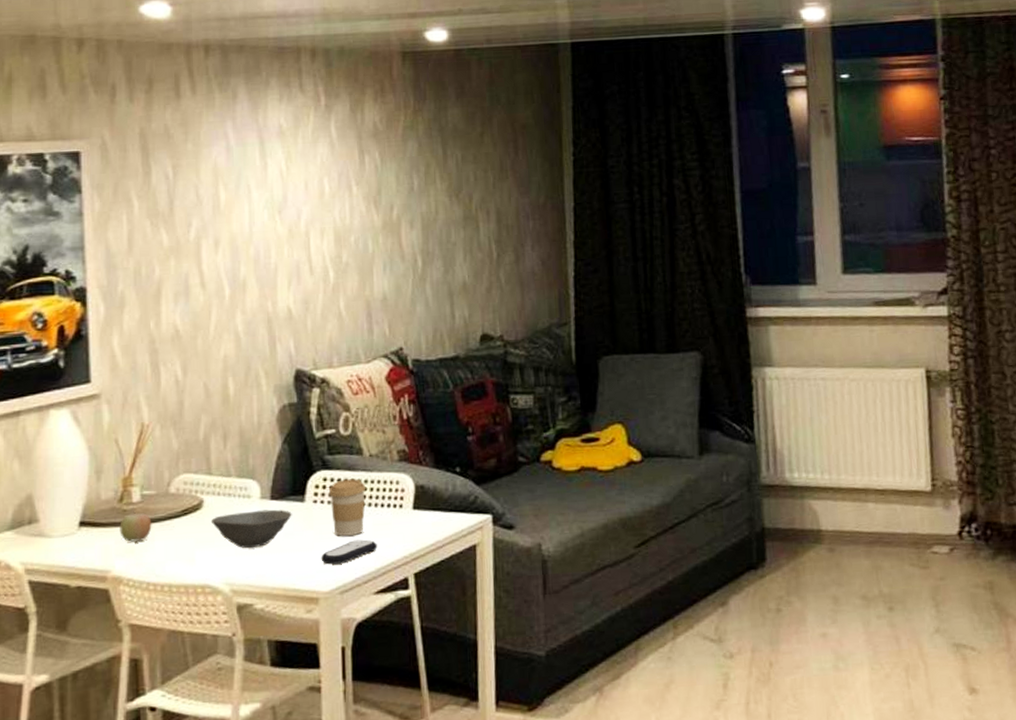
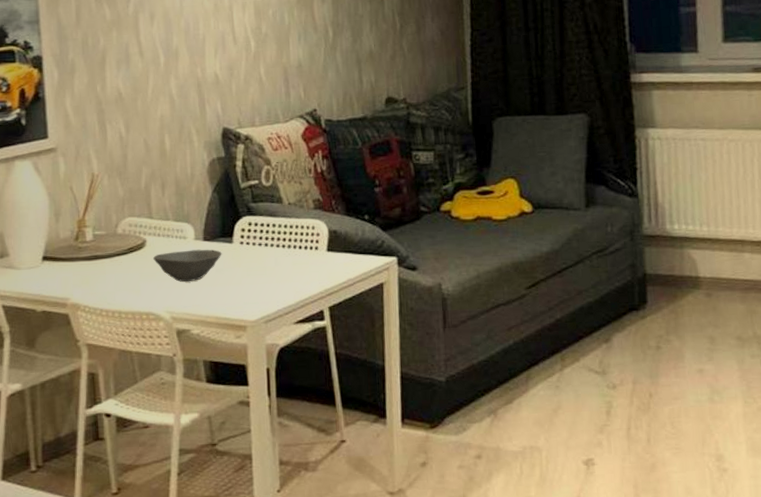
fruit: present [119,509,152,543] -> none [76,246,103,275]
remote control: present [321,539,377,565] -> none [247,277,296,298]
coffee cup: present [328,478,366,537] -> none [253,224,286,274]

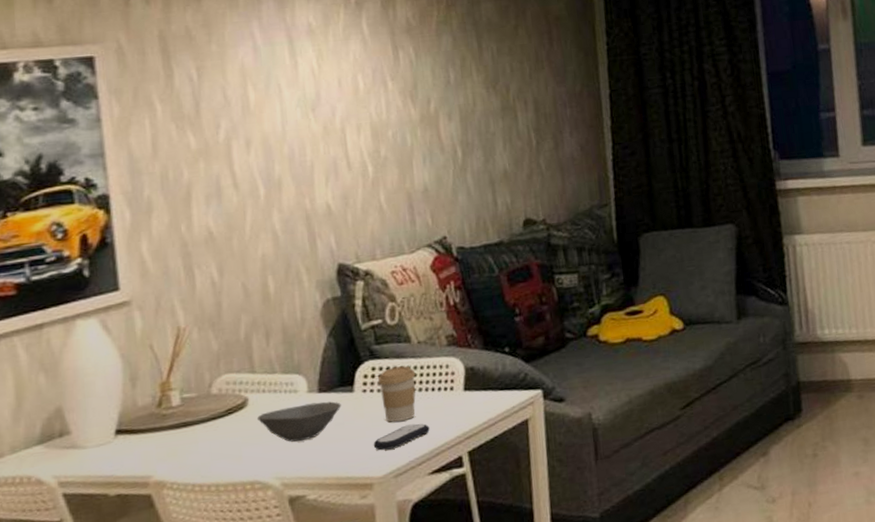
remote control: none [247,277,296,298] -> present [373,423,430,451]
coffee cup: none [253,224,286,274] -> present [377,365,416,423]

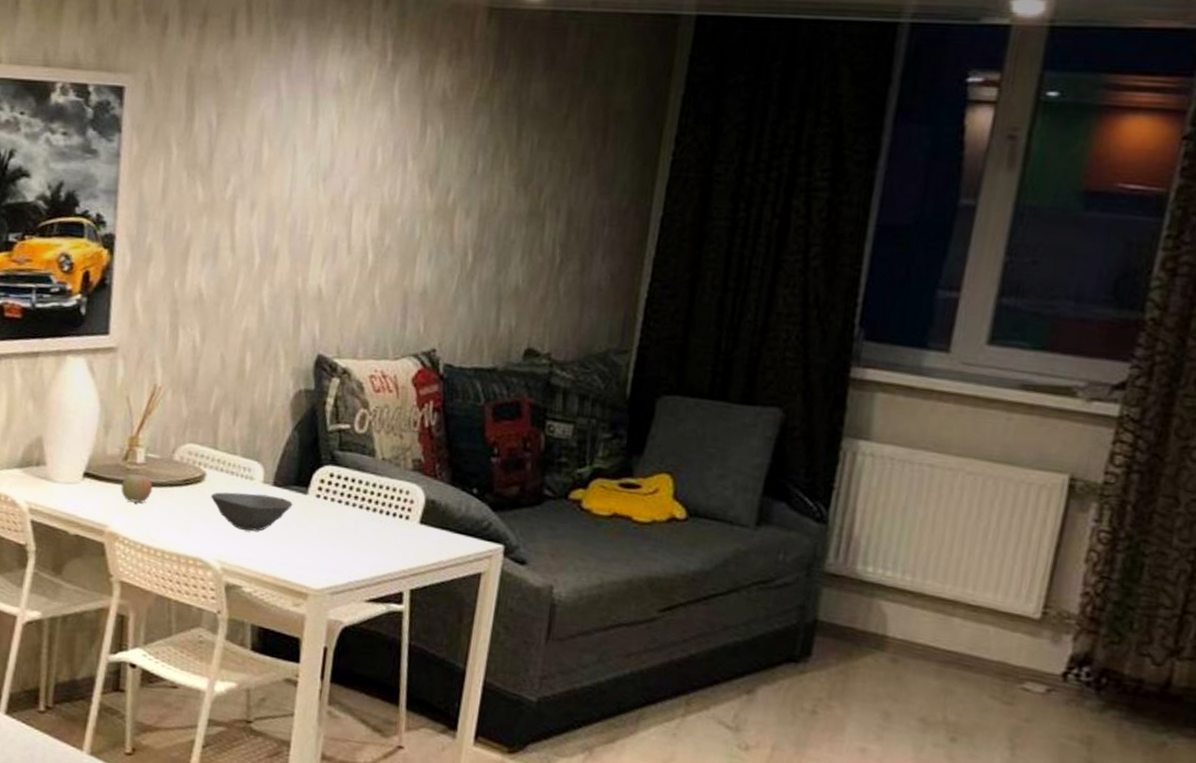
fruit: none [159,413,195,446] -> present [121,469,153,503]
remote control: present [373,423,430,451] -> none [316,543,376,565]
coffee cup: present [377,365,416,423] -> none [333,478,374,539]

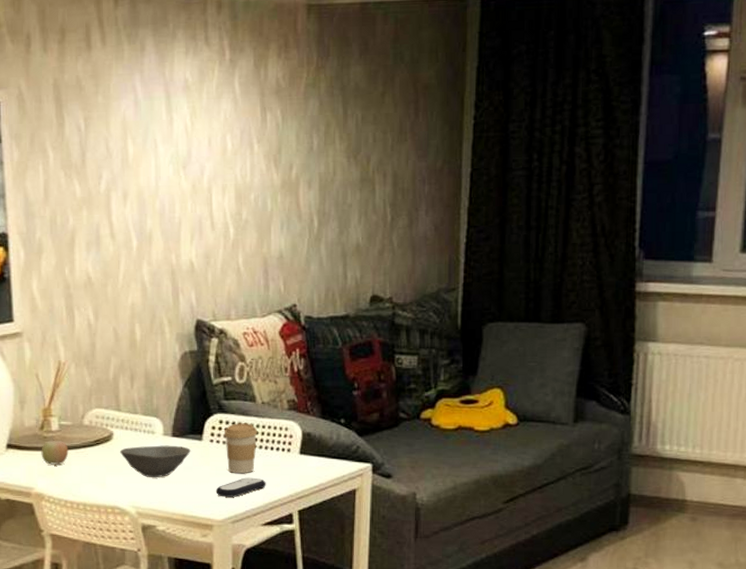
remote control: none [316,543,376,565] -> present [216,477,266,497]
coffee cup: none [333,478,374,539] -> present [224,423,258,474]

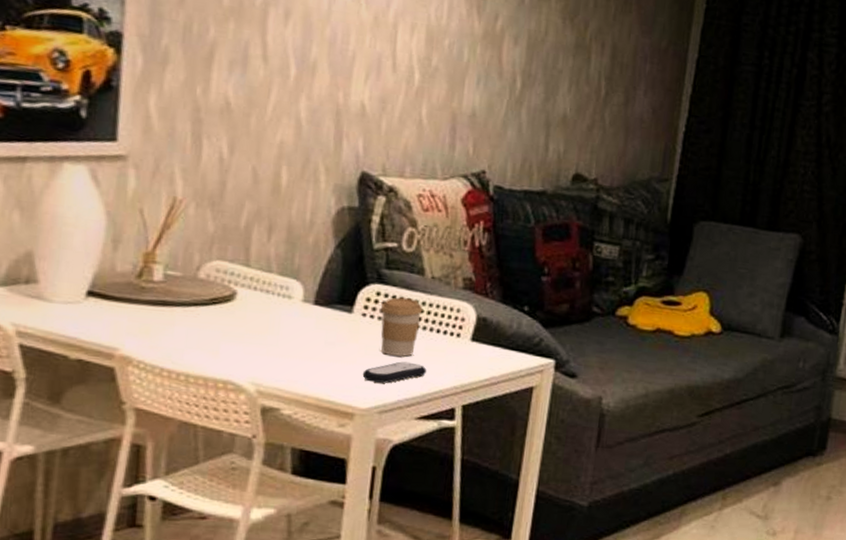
fruit: present [41,436,69,466] -> none [134,288,174,324]
bowl: present [120,445,191,478] -> none [243,311,336,352]

